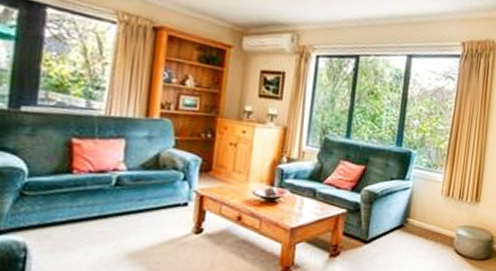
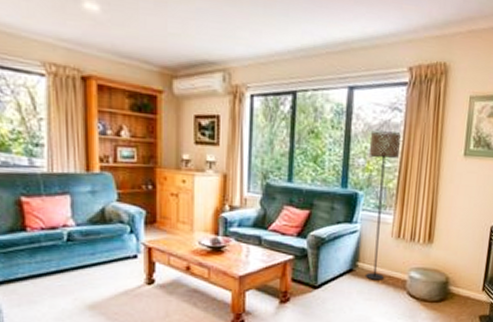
floor lamp: none [414,96,453,237] -> present [365,131,401,280]

